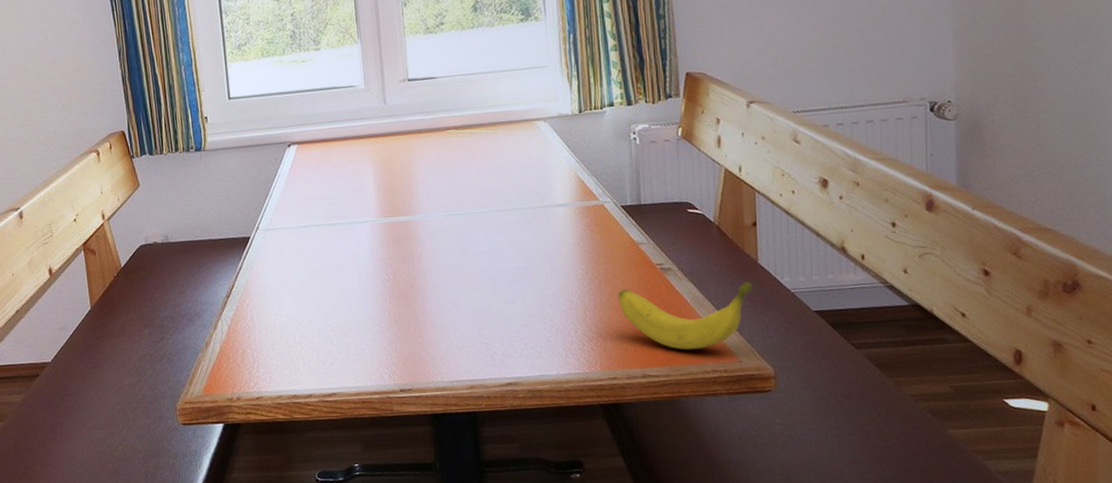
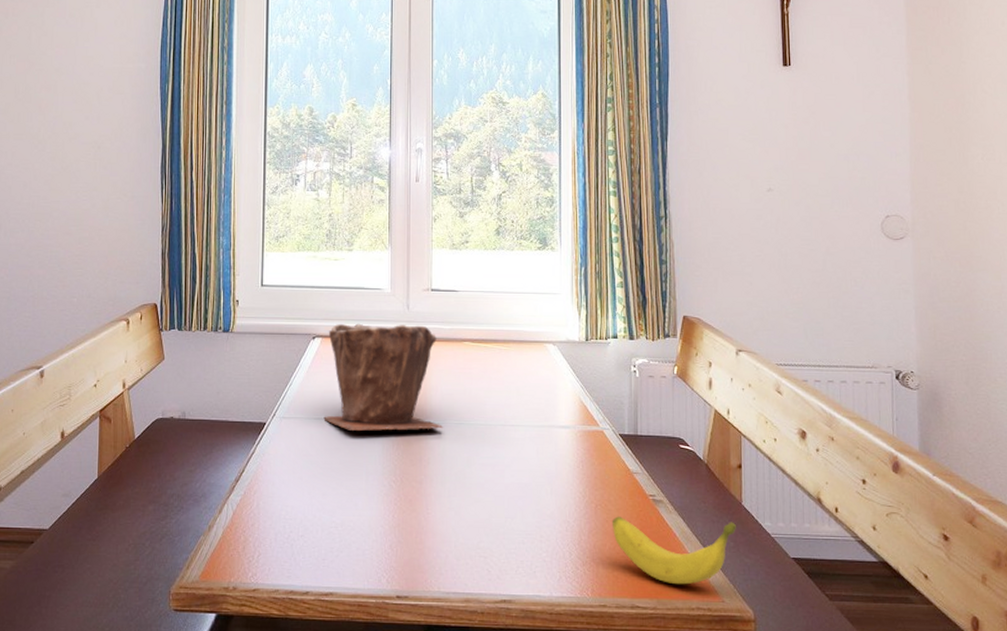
plant pot: none [303,118,434,235] -> present [323,323,444,431]

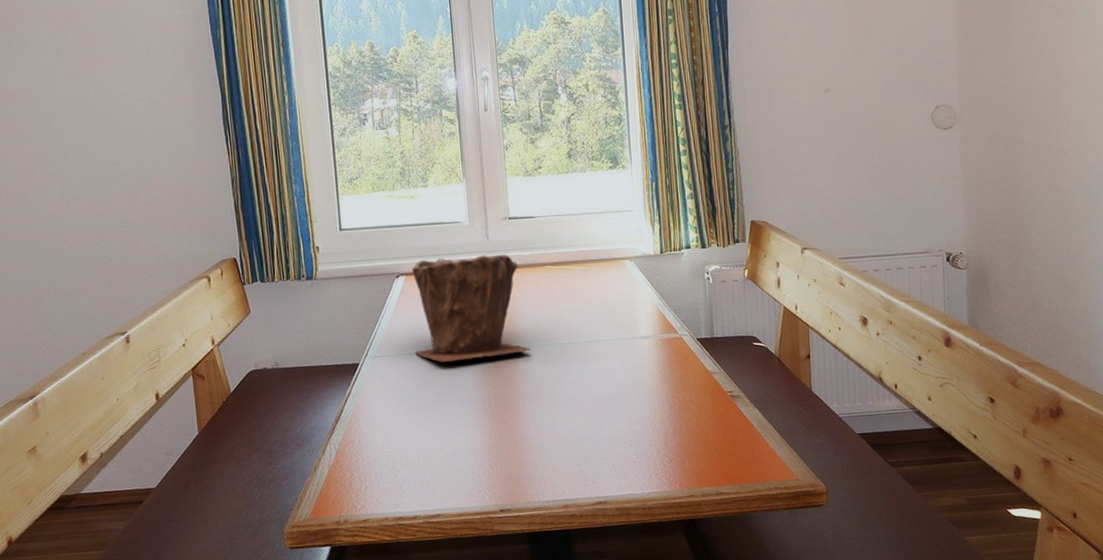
banana: present [611,516,737,585] -> none [694,407,808,470]

